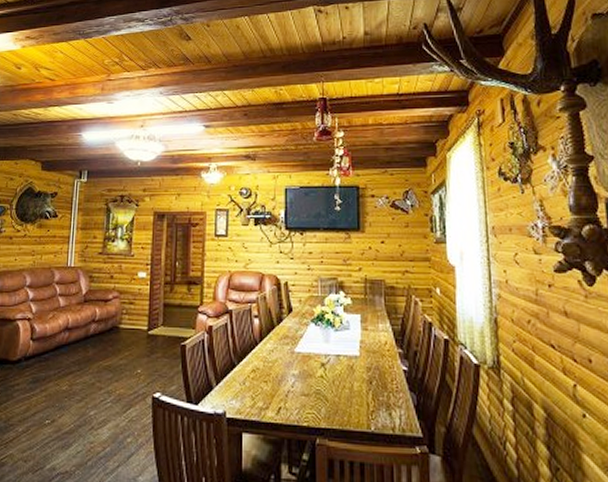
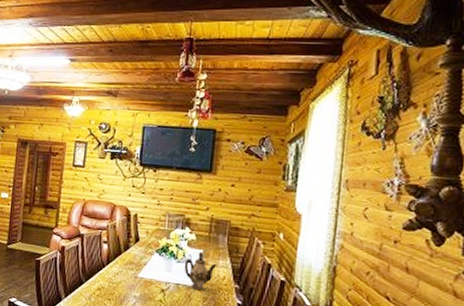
teapot: none [342,316,378,360] -> present [184,251,218,291]

